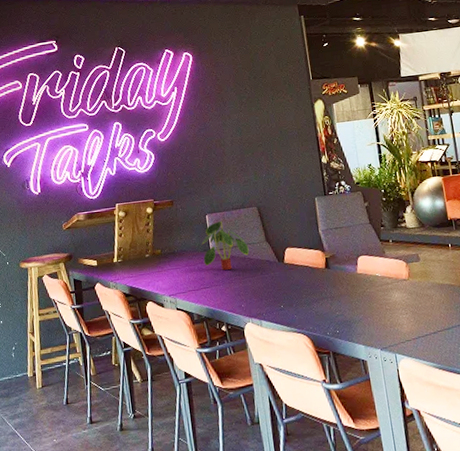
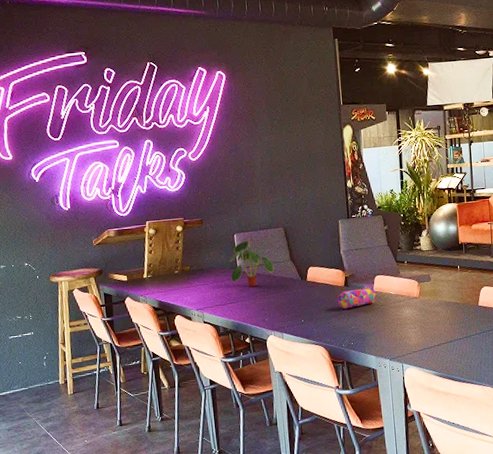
pencil case: none [318,267,361,293] -> present [337,285,377,309]

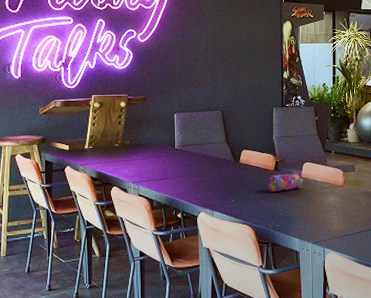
plant: present [229,240,274,287] -> none [168,120,210,164]

